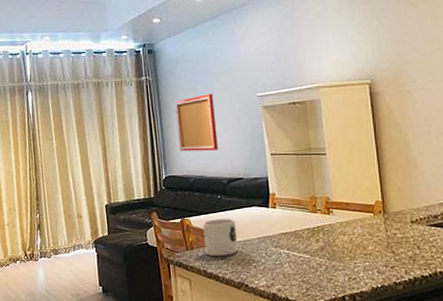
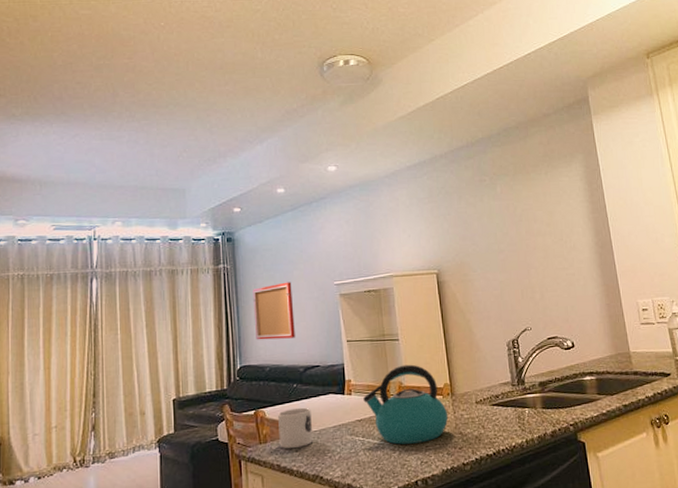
kettle: none [288,180,380,259] -> present [363,364,449,445]

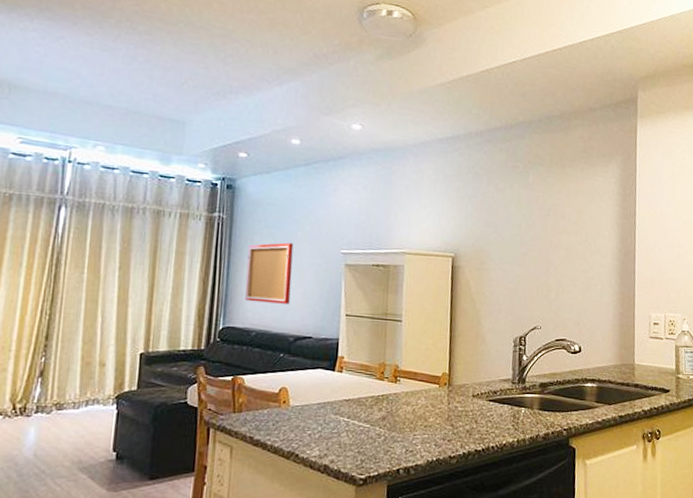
mug: present [278,407,314,448] -> none [255,379,296,421]
kettle: present [363,364,449,445] -> none [354,348,442,431]

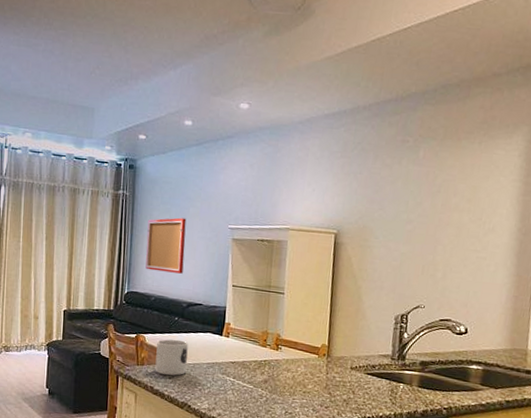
mug: none [255,379,296,421] -> present [155,339,188,376]

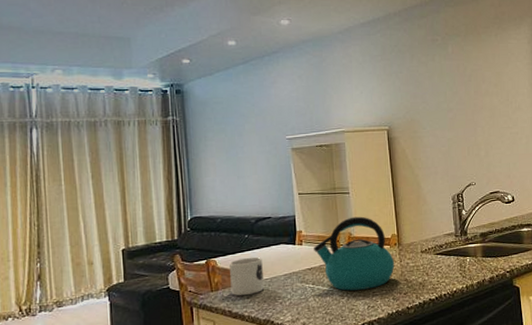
wall art: present [145,217,187,274] -> none [203,135,247,192]
kettle: none [239,318,321,395] -> present [314,216,395,291]

